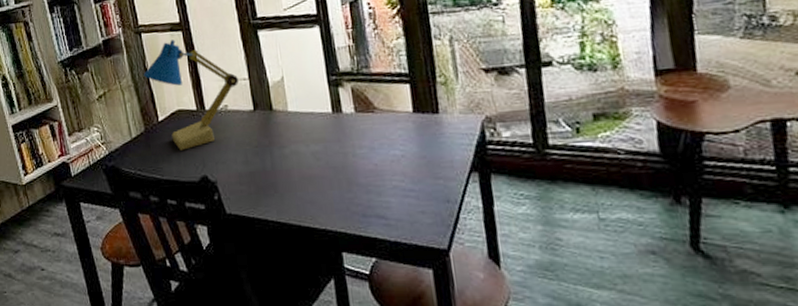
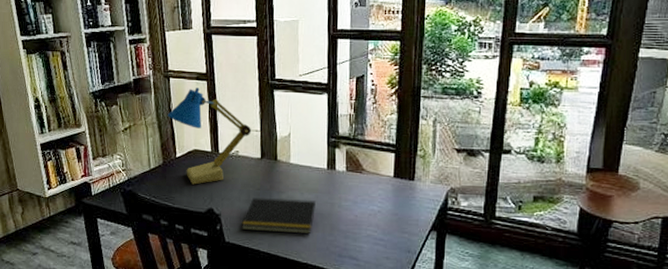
notepad: none [242,152,326,197] -> present [241,197,316,234]

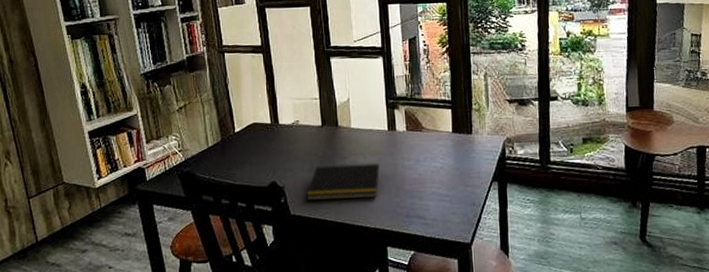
desk lamp: present [167,88,251,185] -> none [223,61,310,159]

